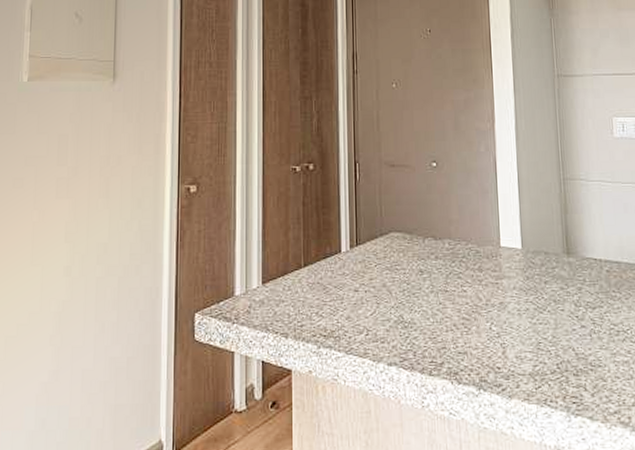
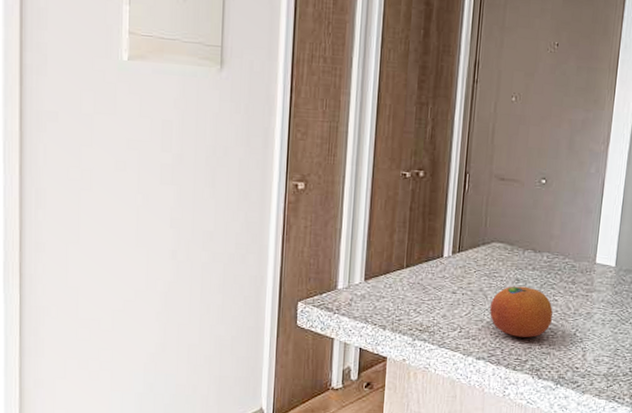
fruit: none [396,278,464,336] -> present [490,286,553,338]

